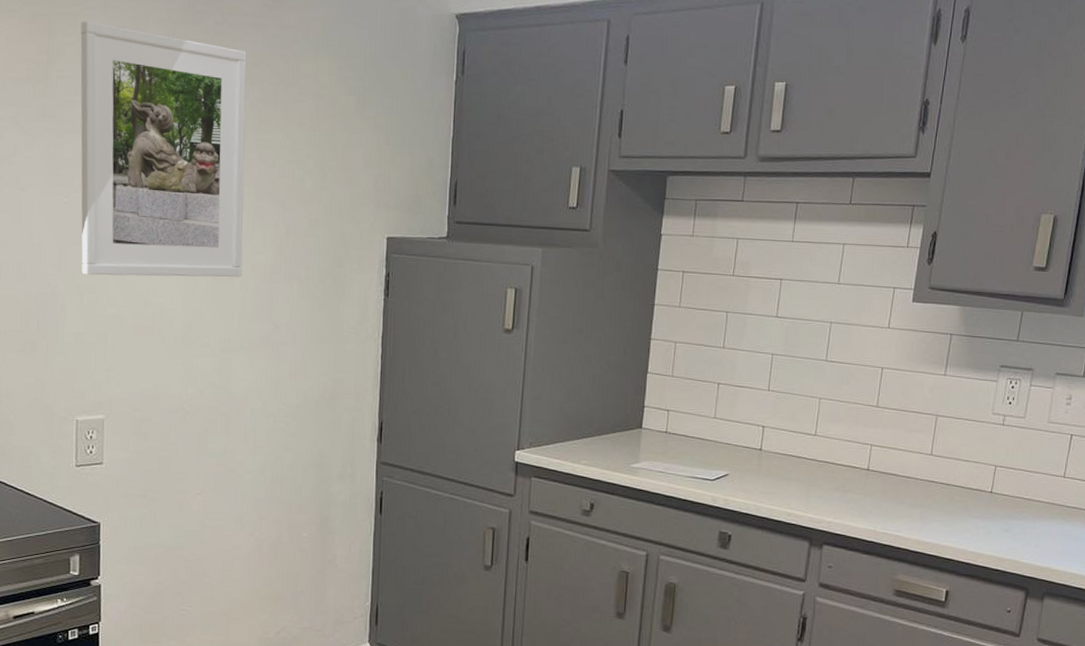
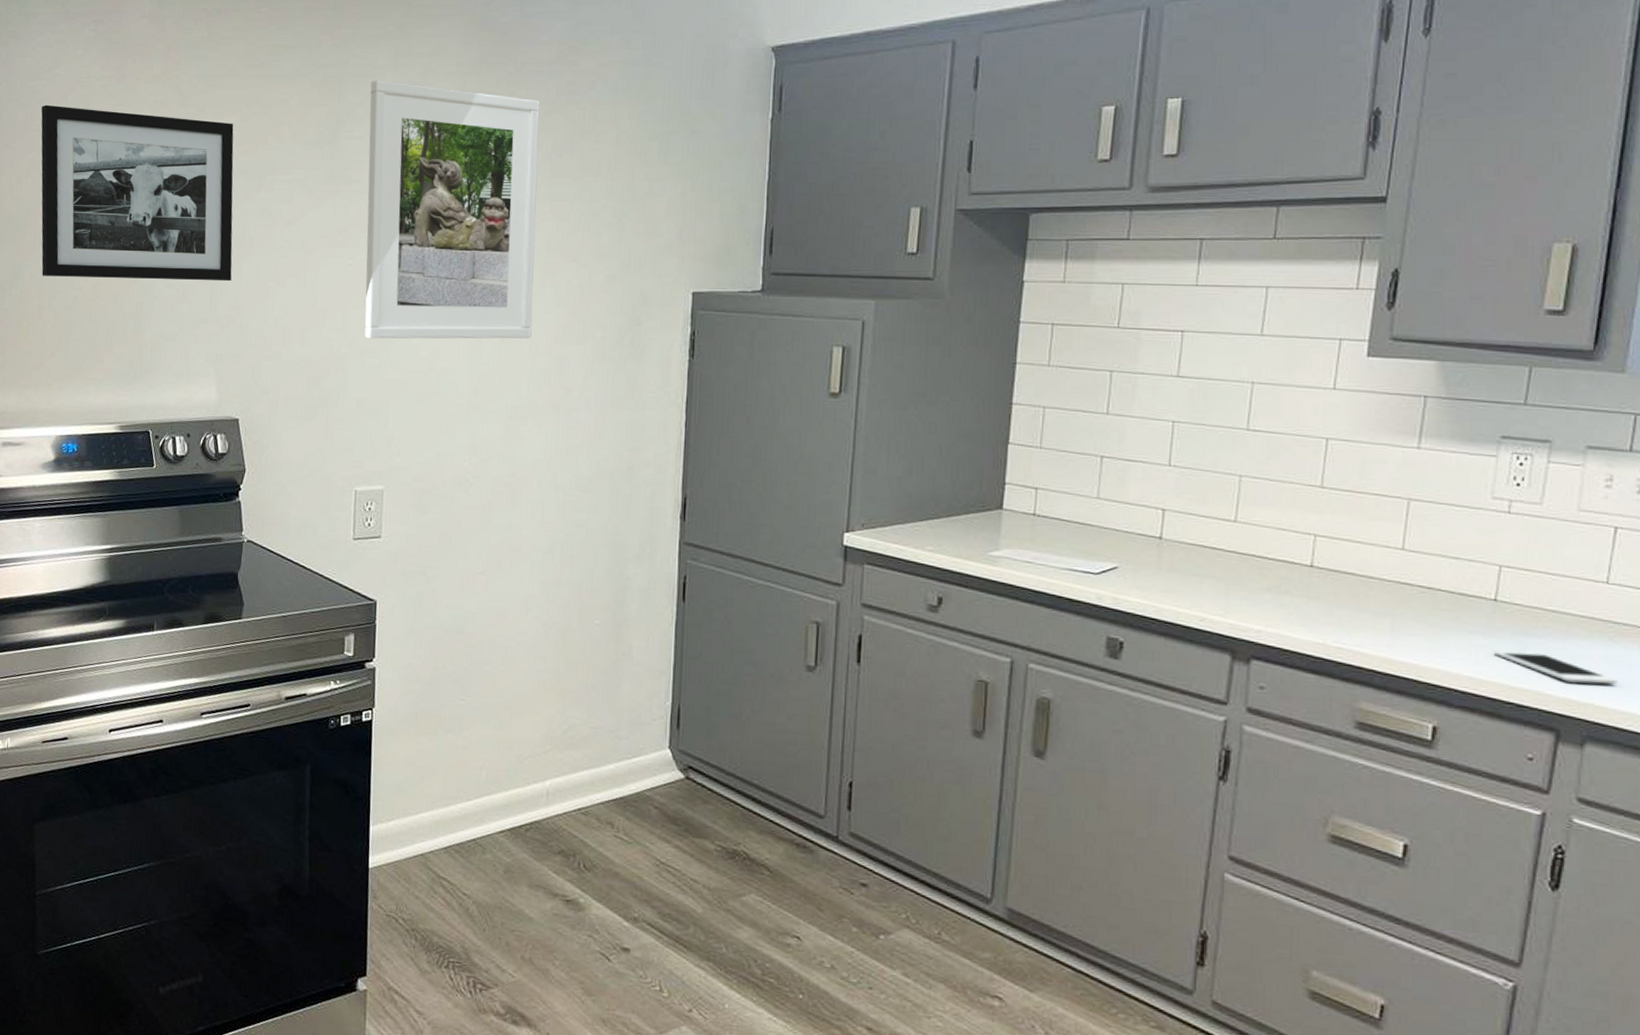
cell phone: none [989,530,1067,553] -> present [1494,650,1618,685]

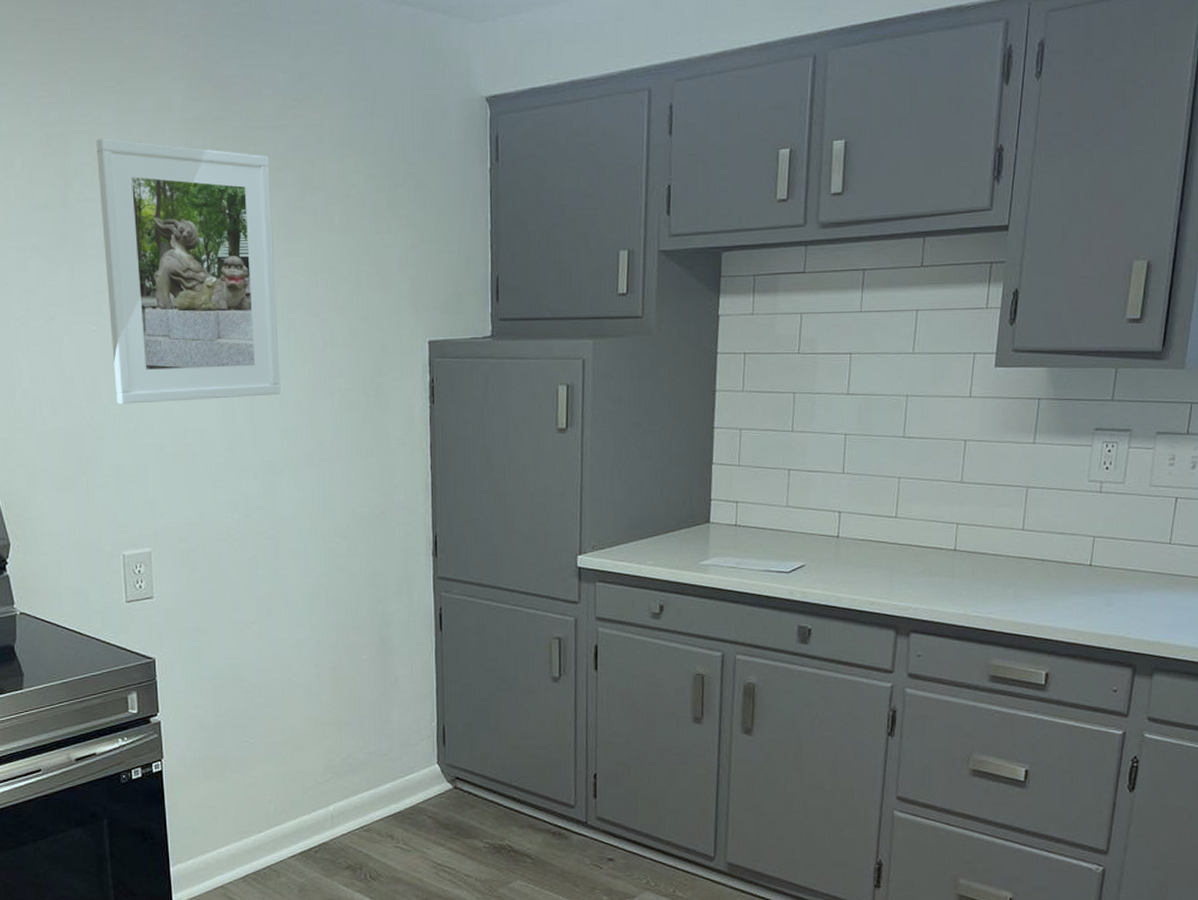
cell phone: present [1494,650,1618,685] -> none [1090,605,1177,626]

